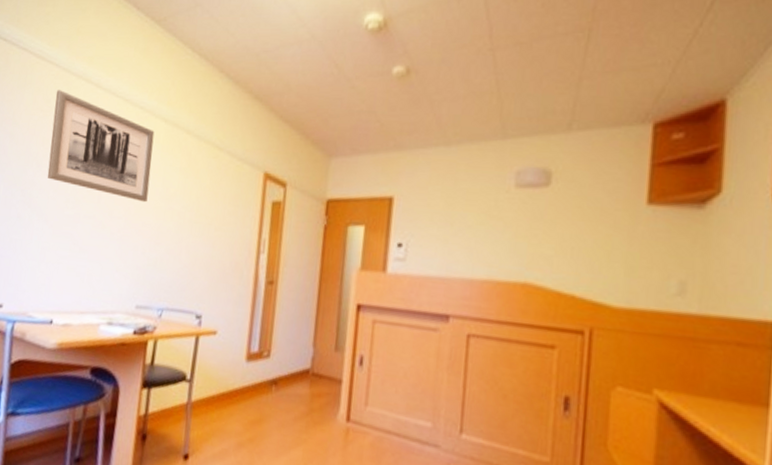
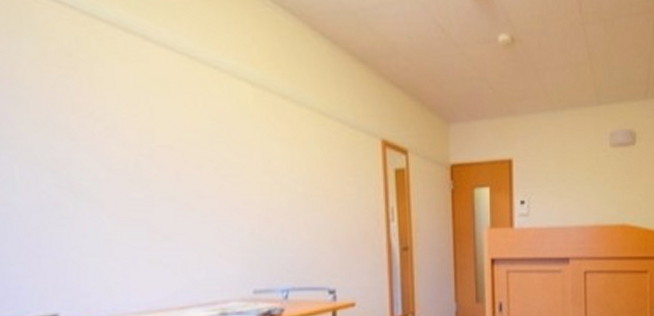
wall art: present [47,90,155,203] -> none [78,40,245,178]

